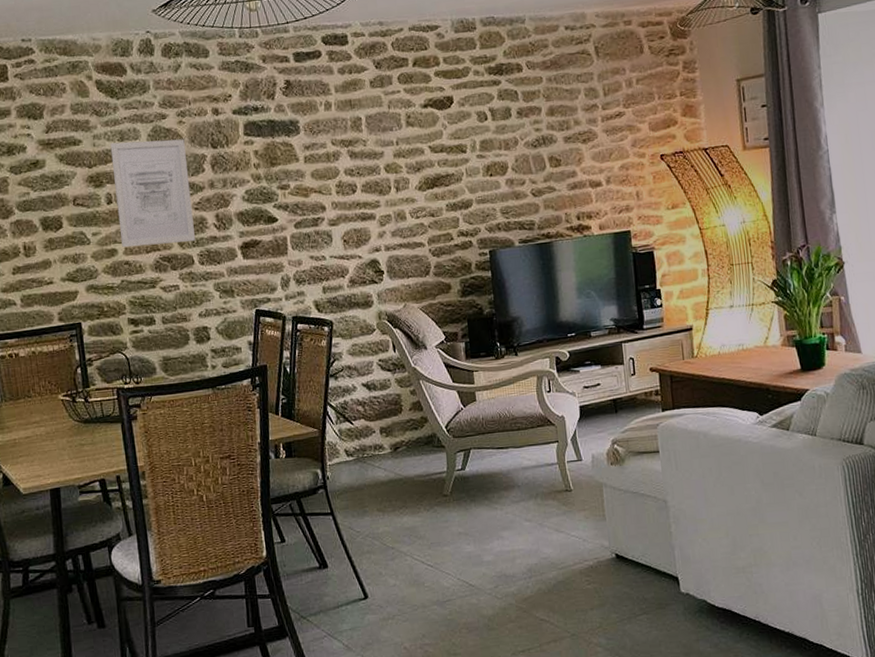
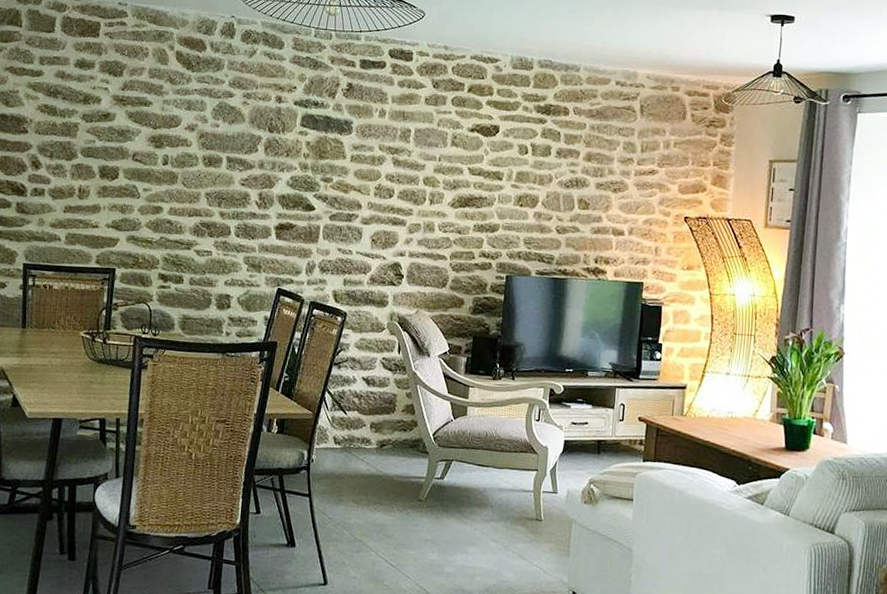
wall art: present [110,139,195,248] -> none [168,110,245,214]

